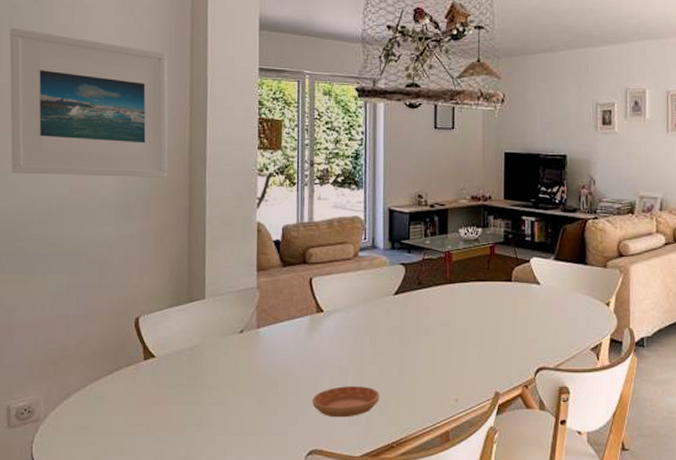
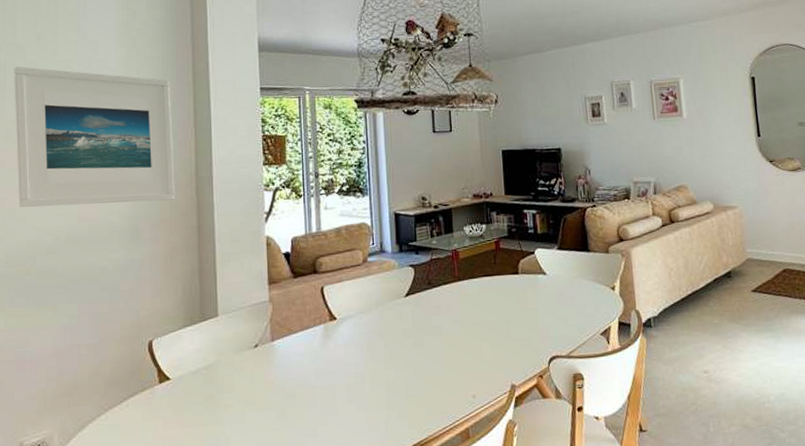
saucer: present [312,386,380,418] -> none [330,390,398,425]

